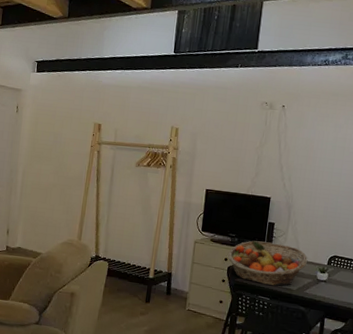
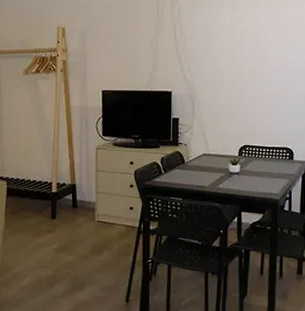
fruit basket: present [227,240,308,286] -> none [132,139,218,185]

